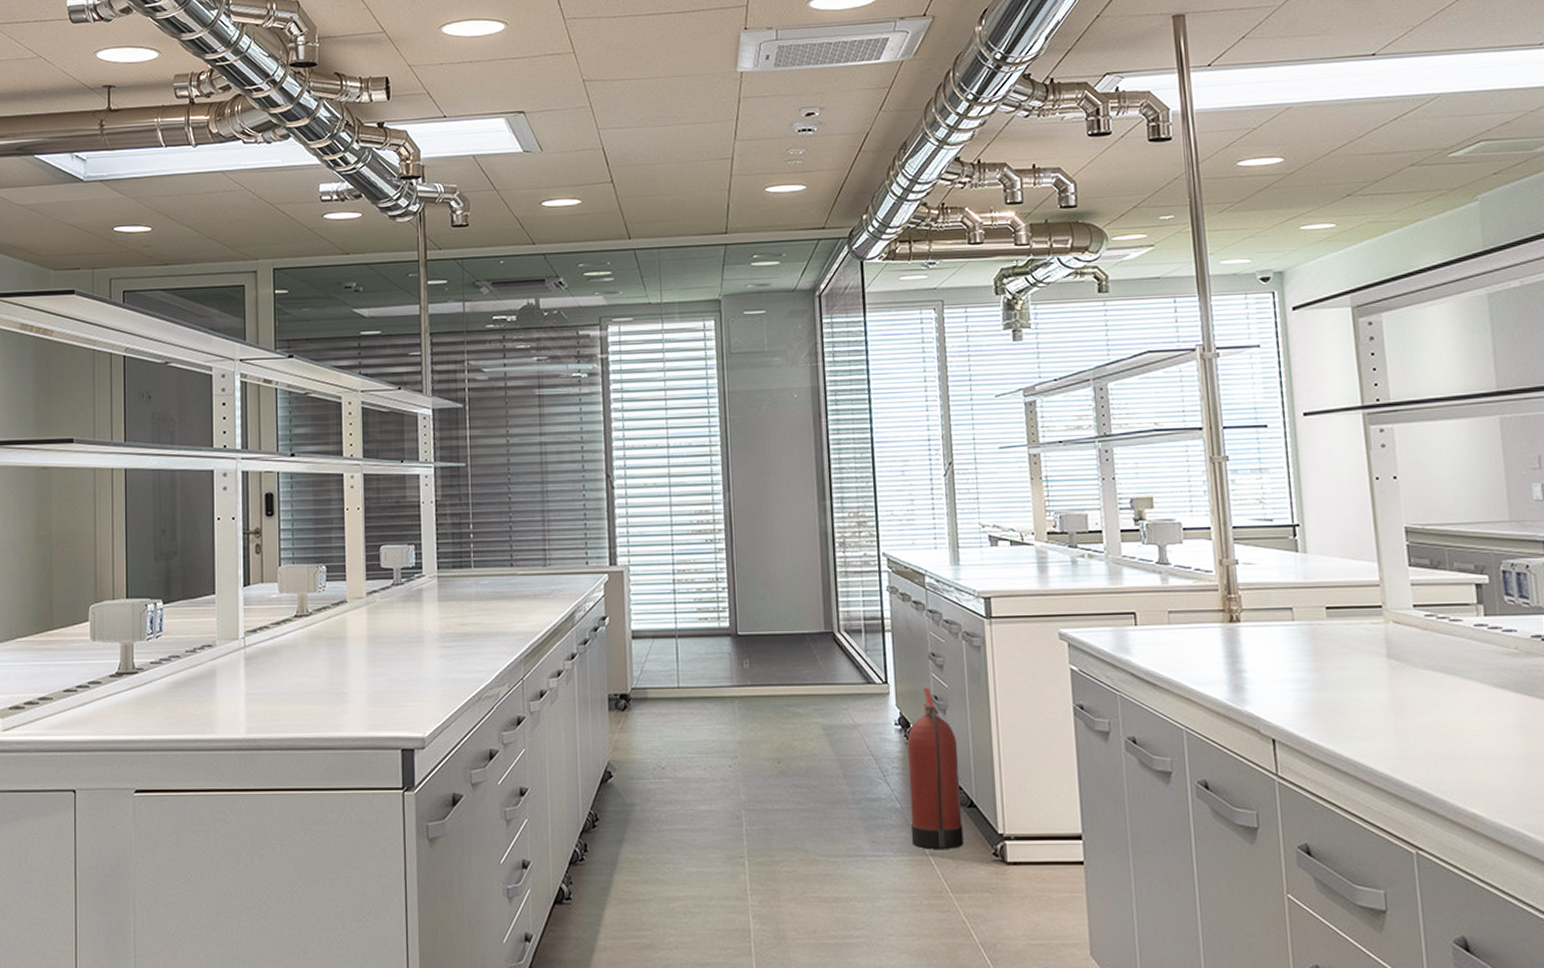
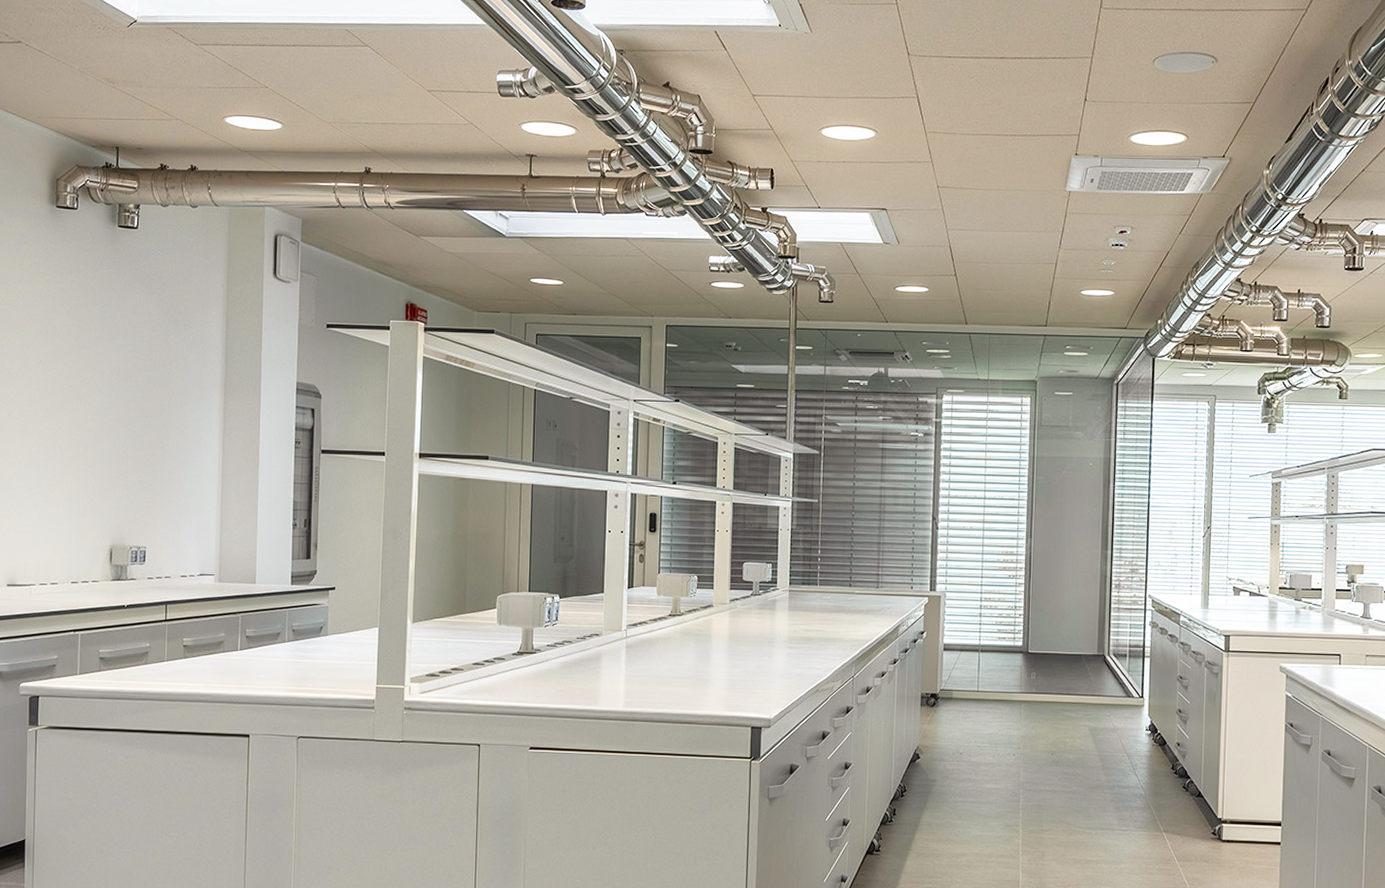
fire extinguisher: present [907,688,964,849] -> none [1150,703,1192,828]

